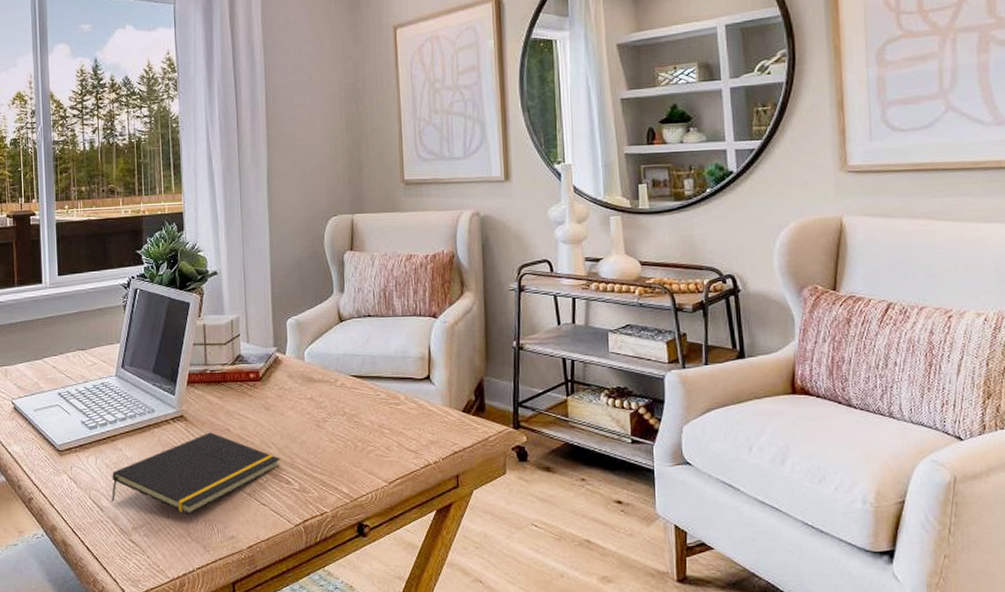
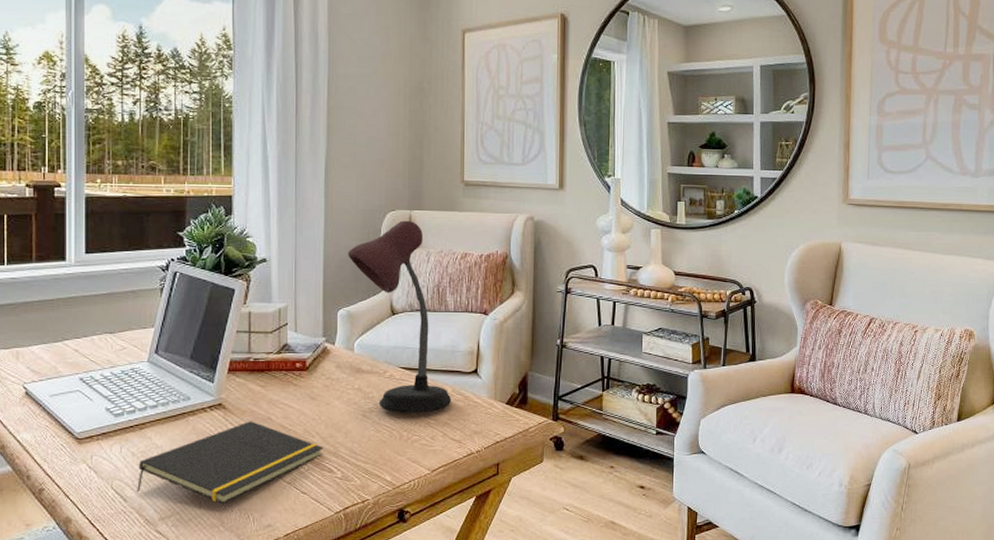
desk lamp: none [293,224,406,423] -> present [347,220,452,413]

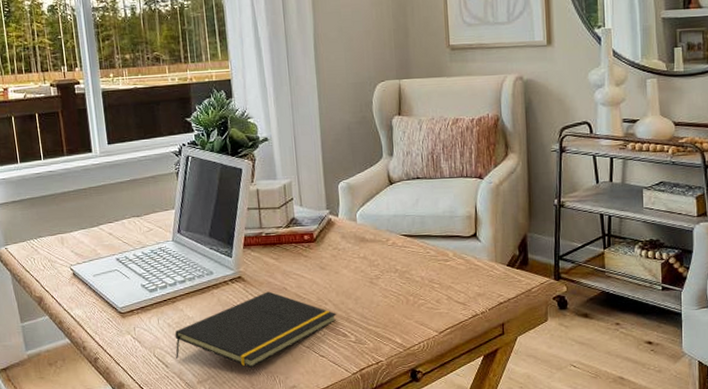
desk lamp: present [347,220,452,413] -> none [342,90,454,279]

